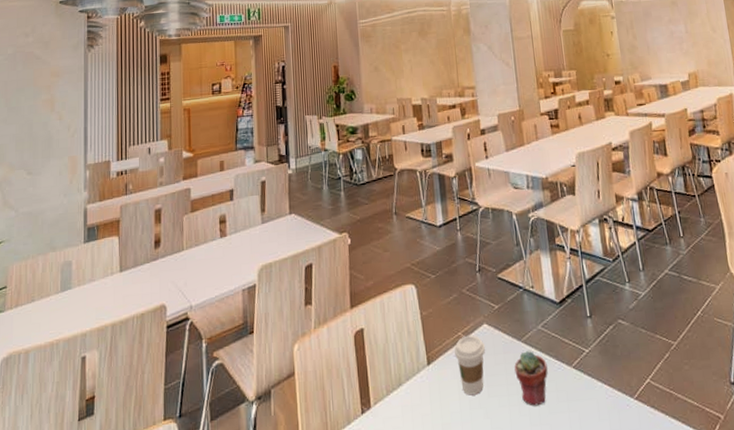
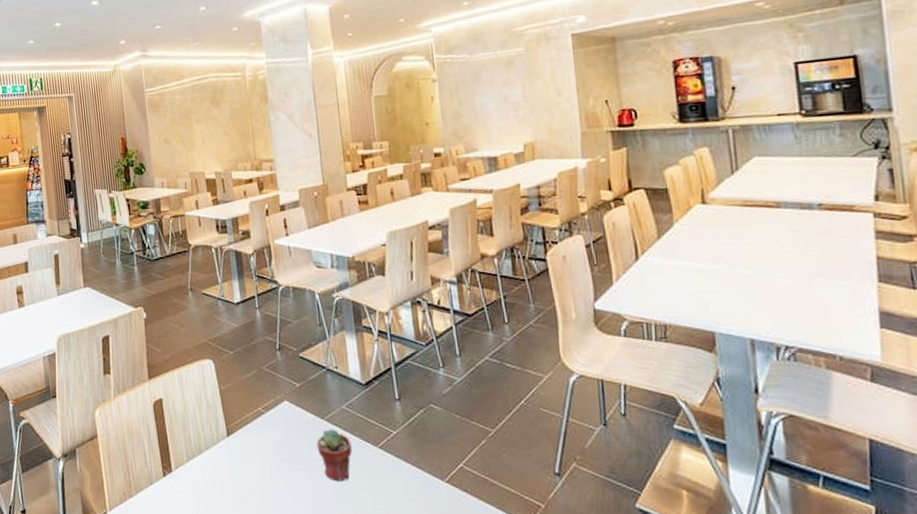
coffee cup: present [454,335,485,396] -> none [254,411,286,467]

